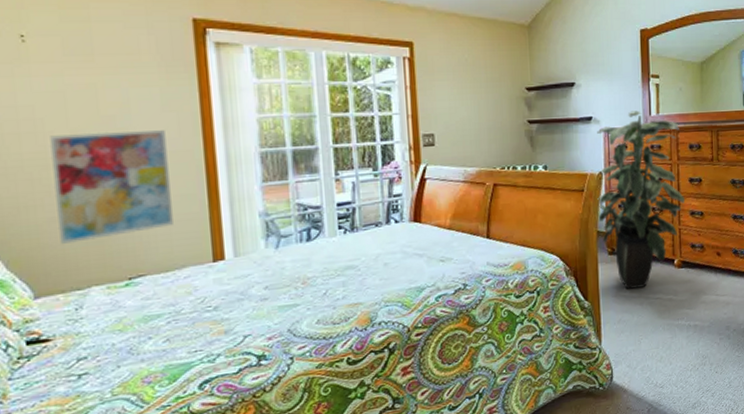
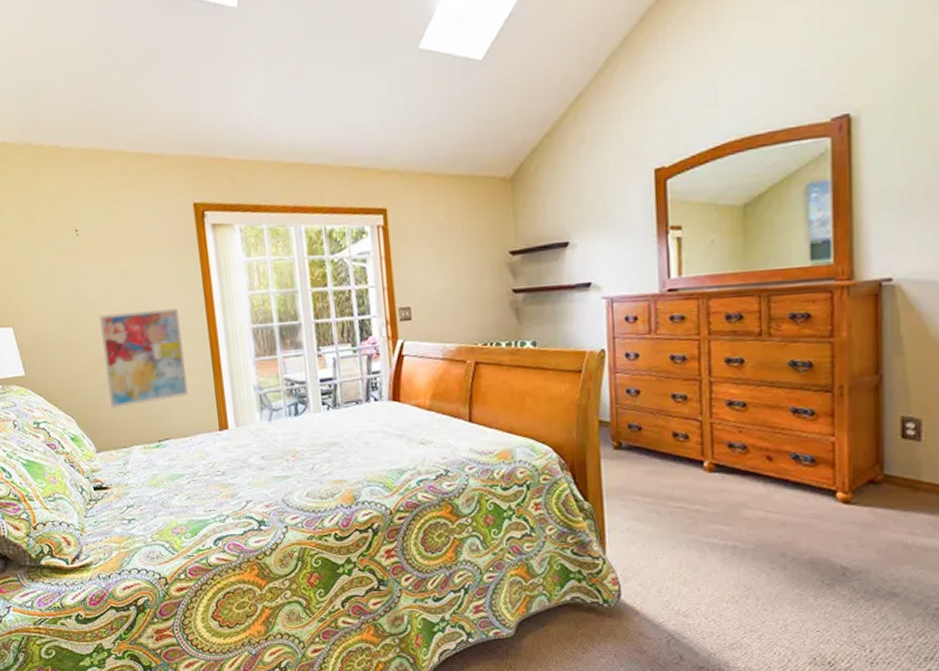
indoor plant: present [597,110,685,289] -> none [598,272,720,493]

